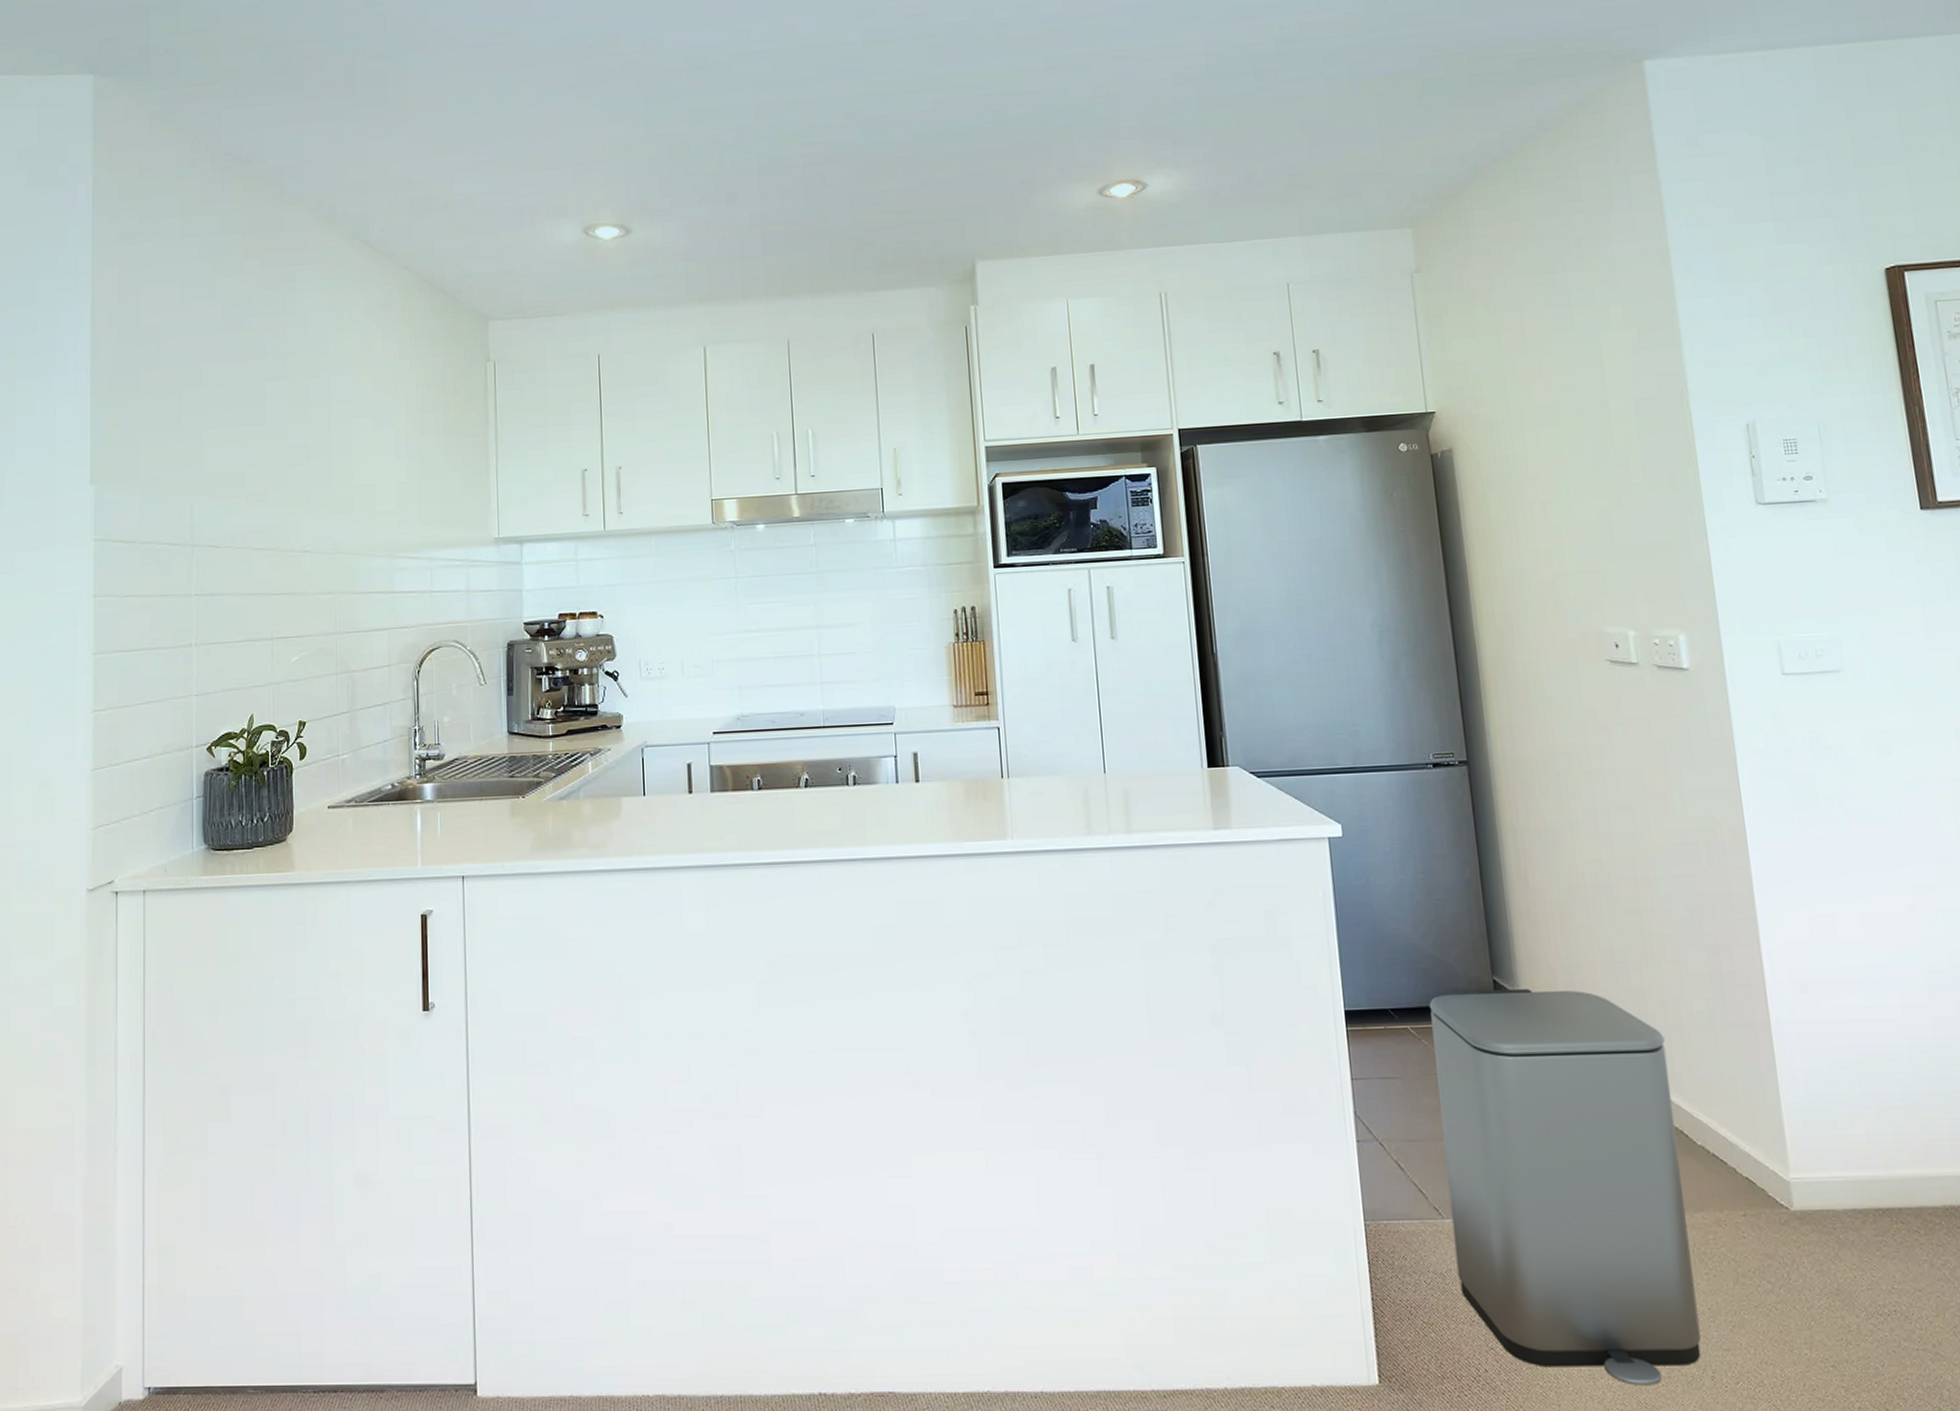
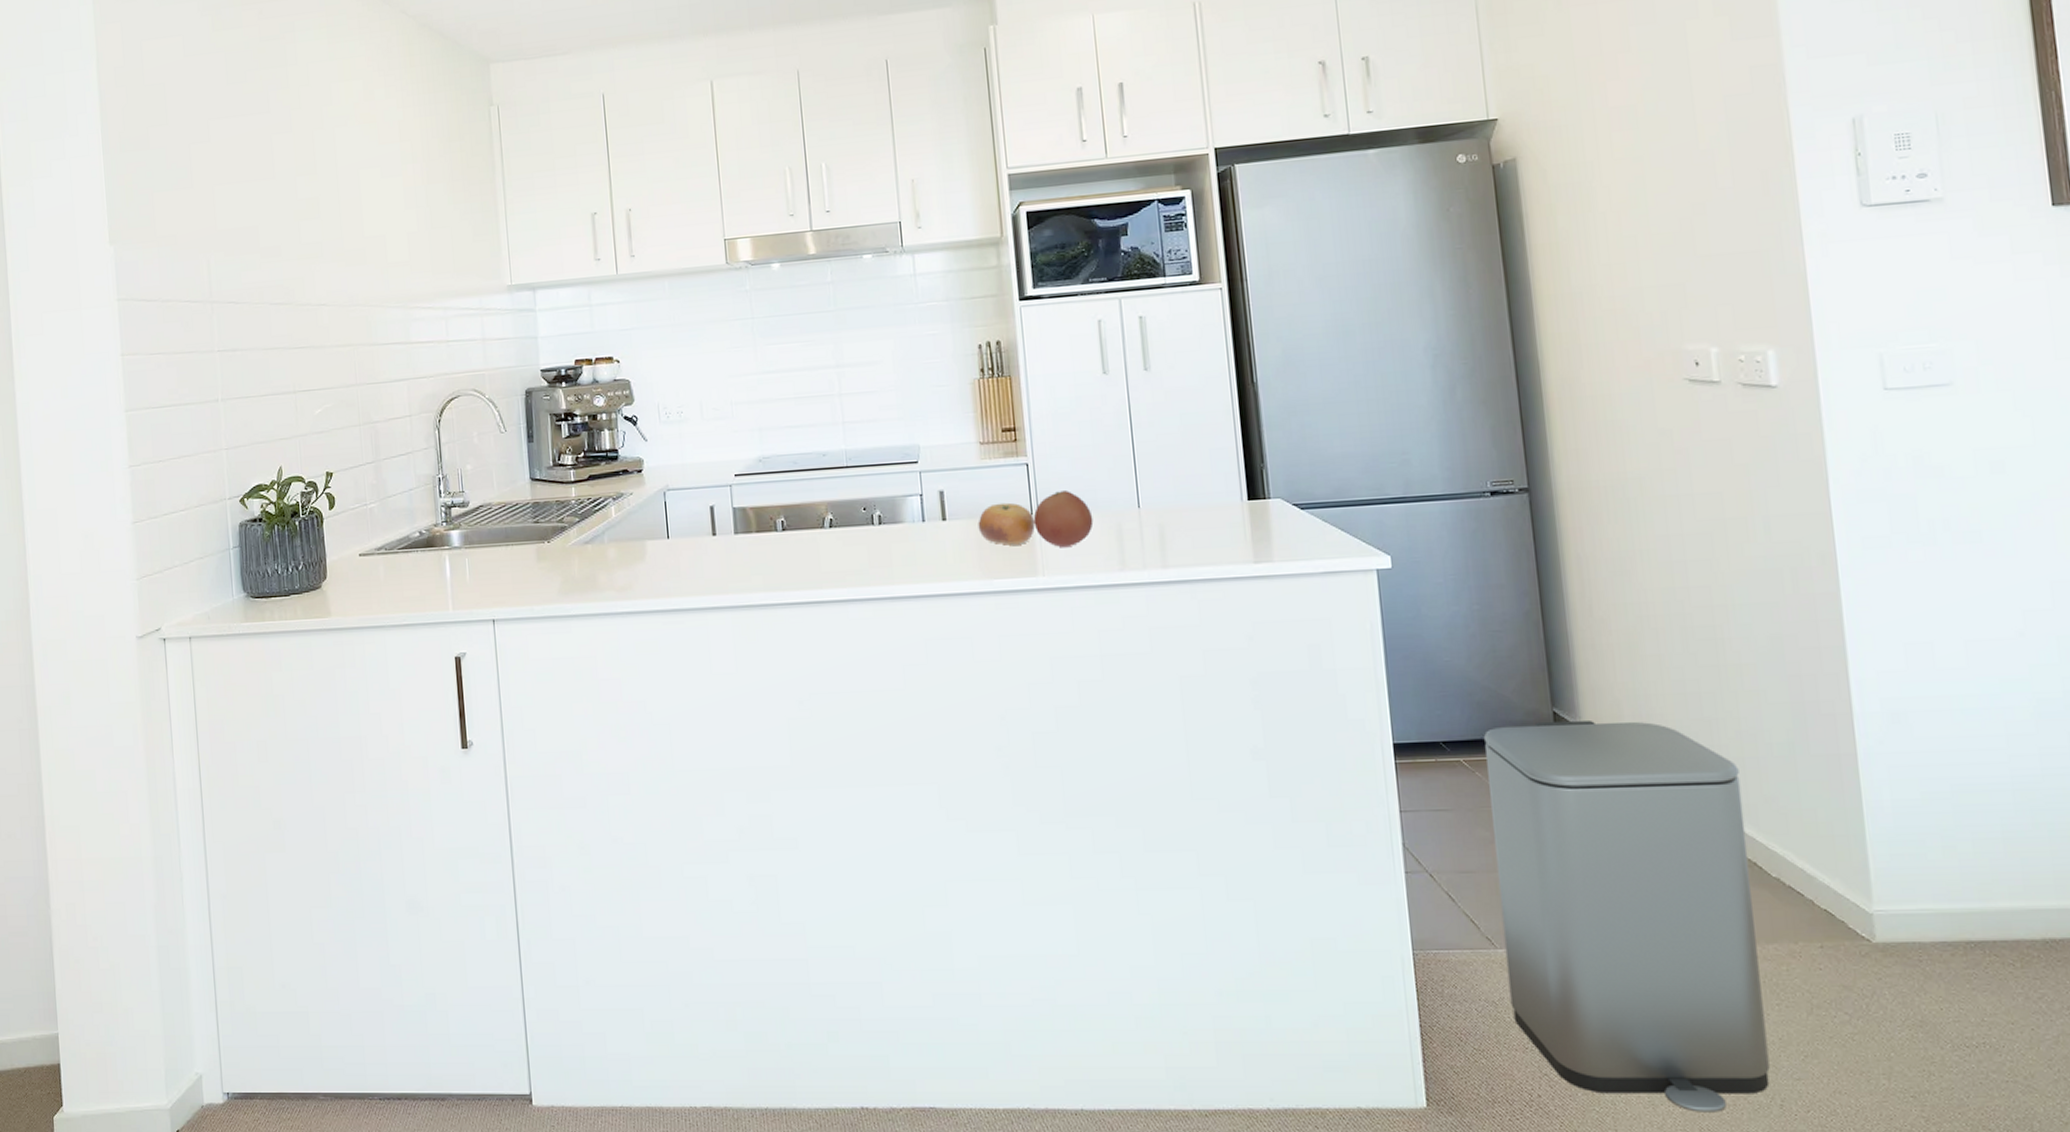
fruit: none [950,765,1006,809] -> present [978,502,1036,546]
fruit: none [1003,755,1061,810] -> present [1033,491,1094,547]

